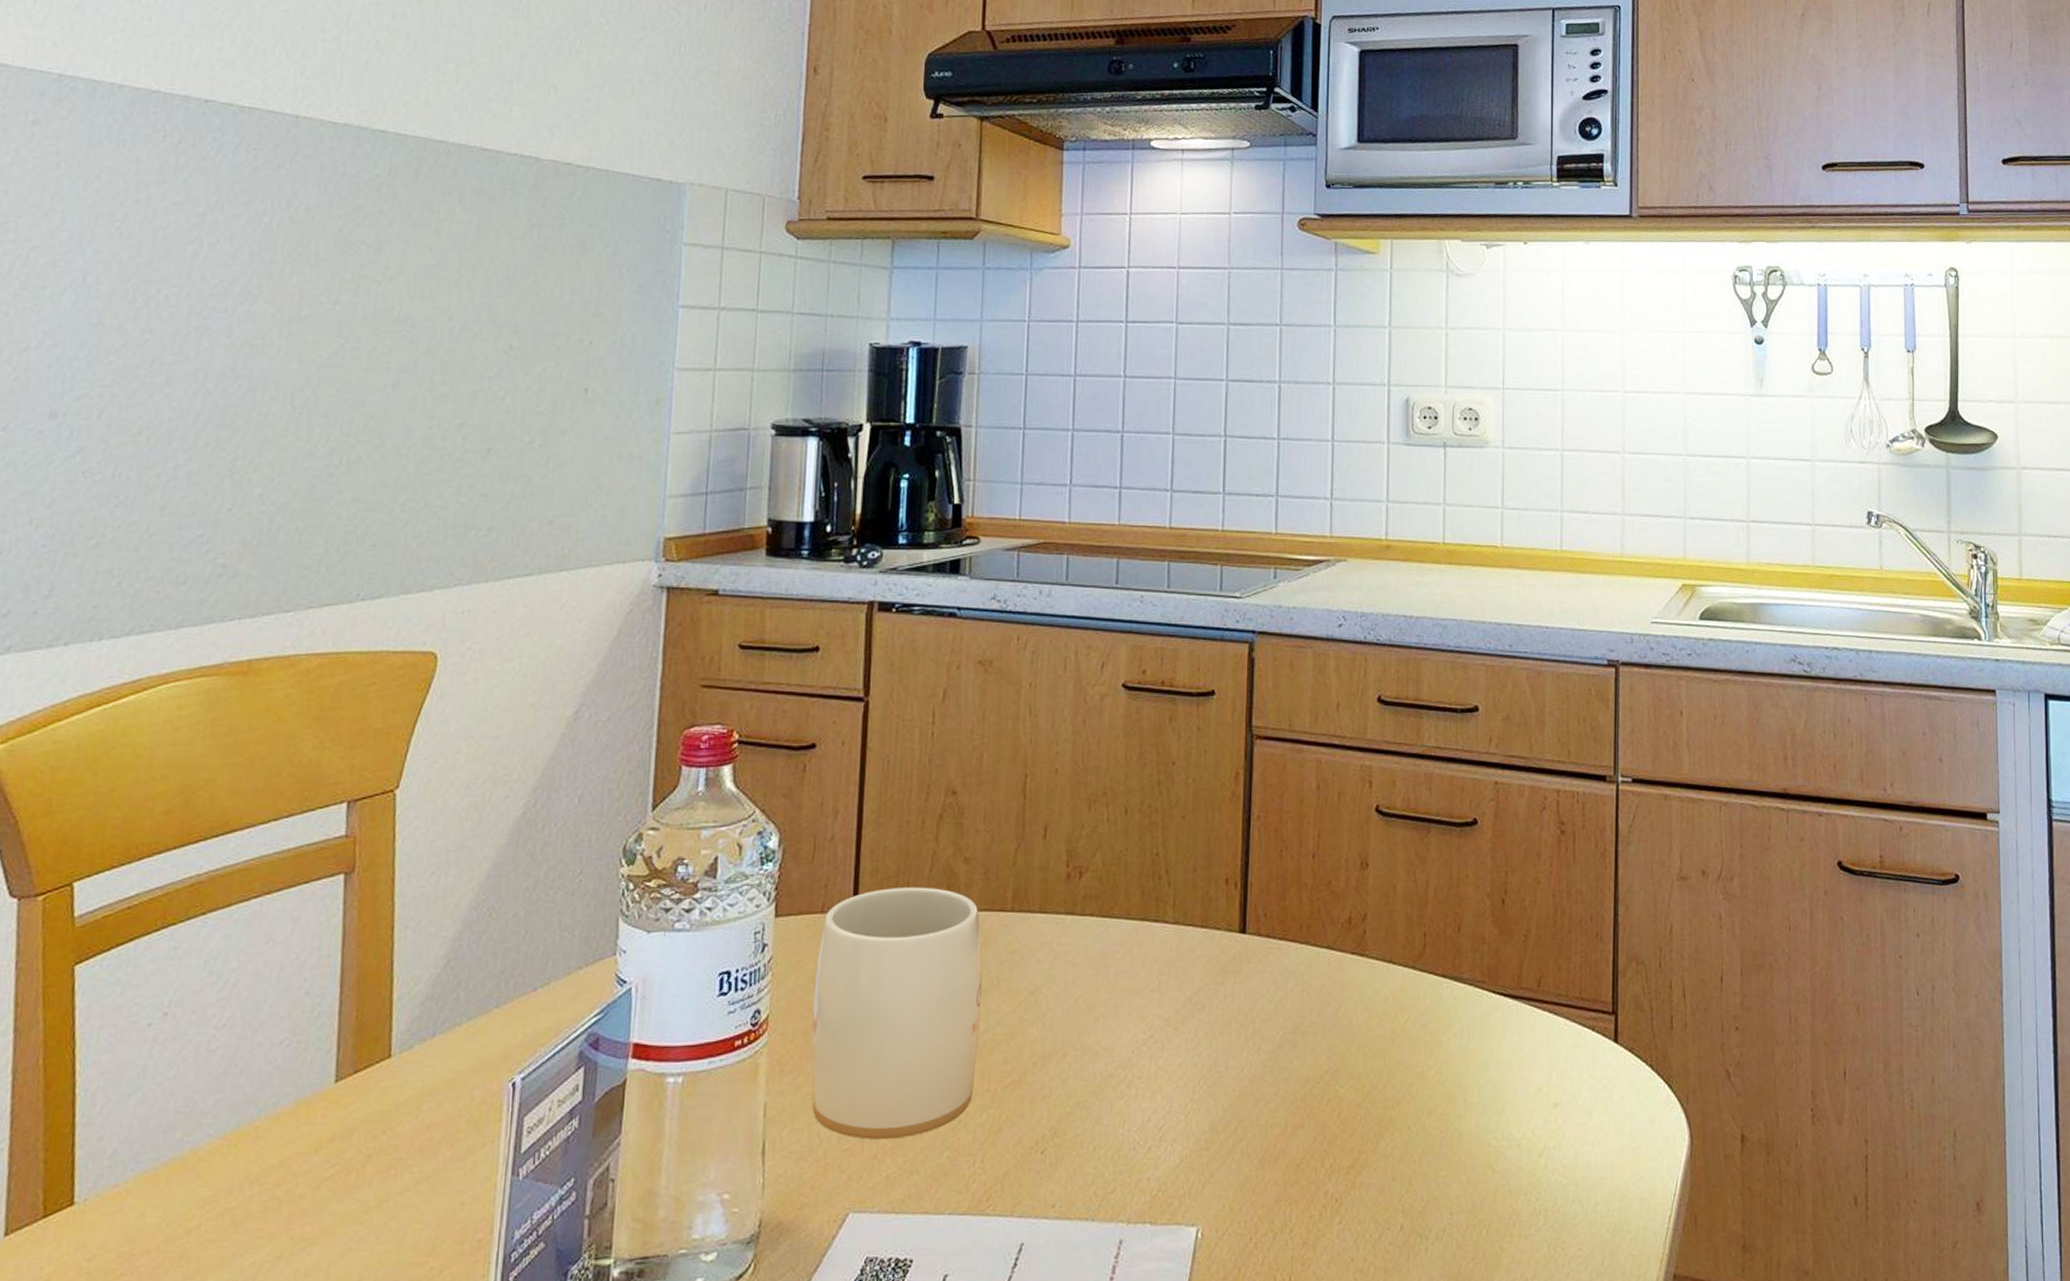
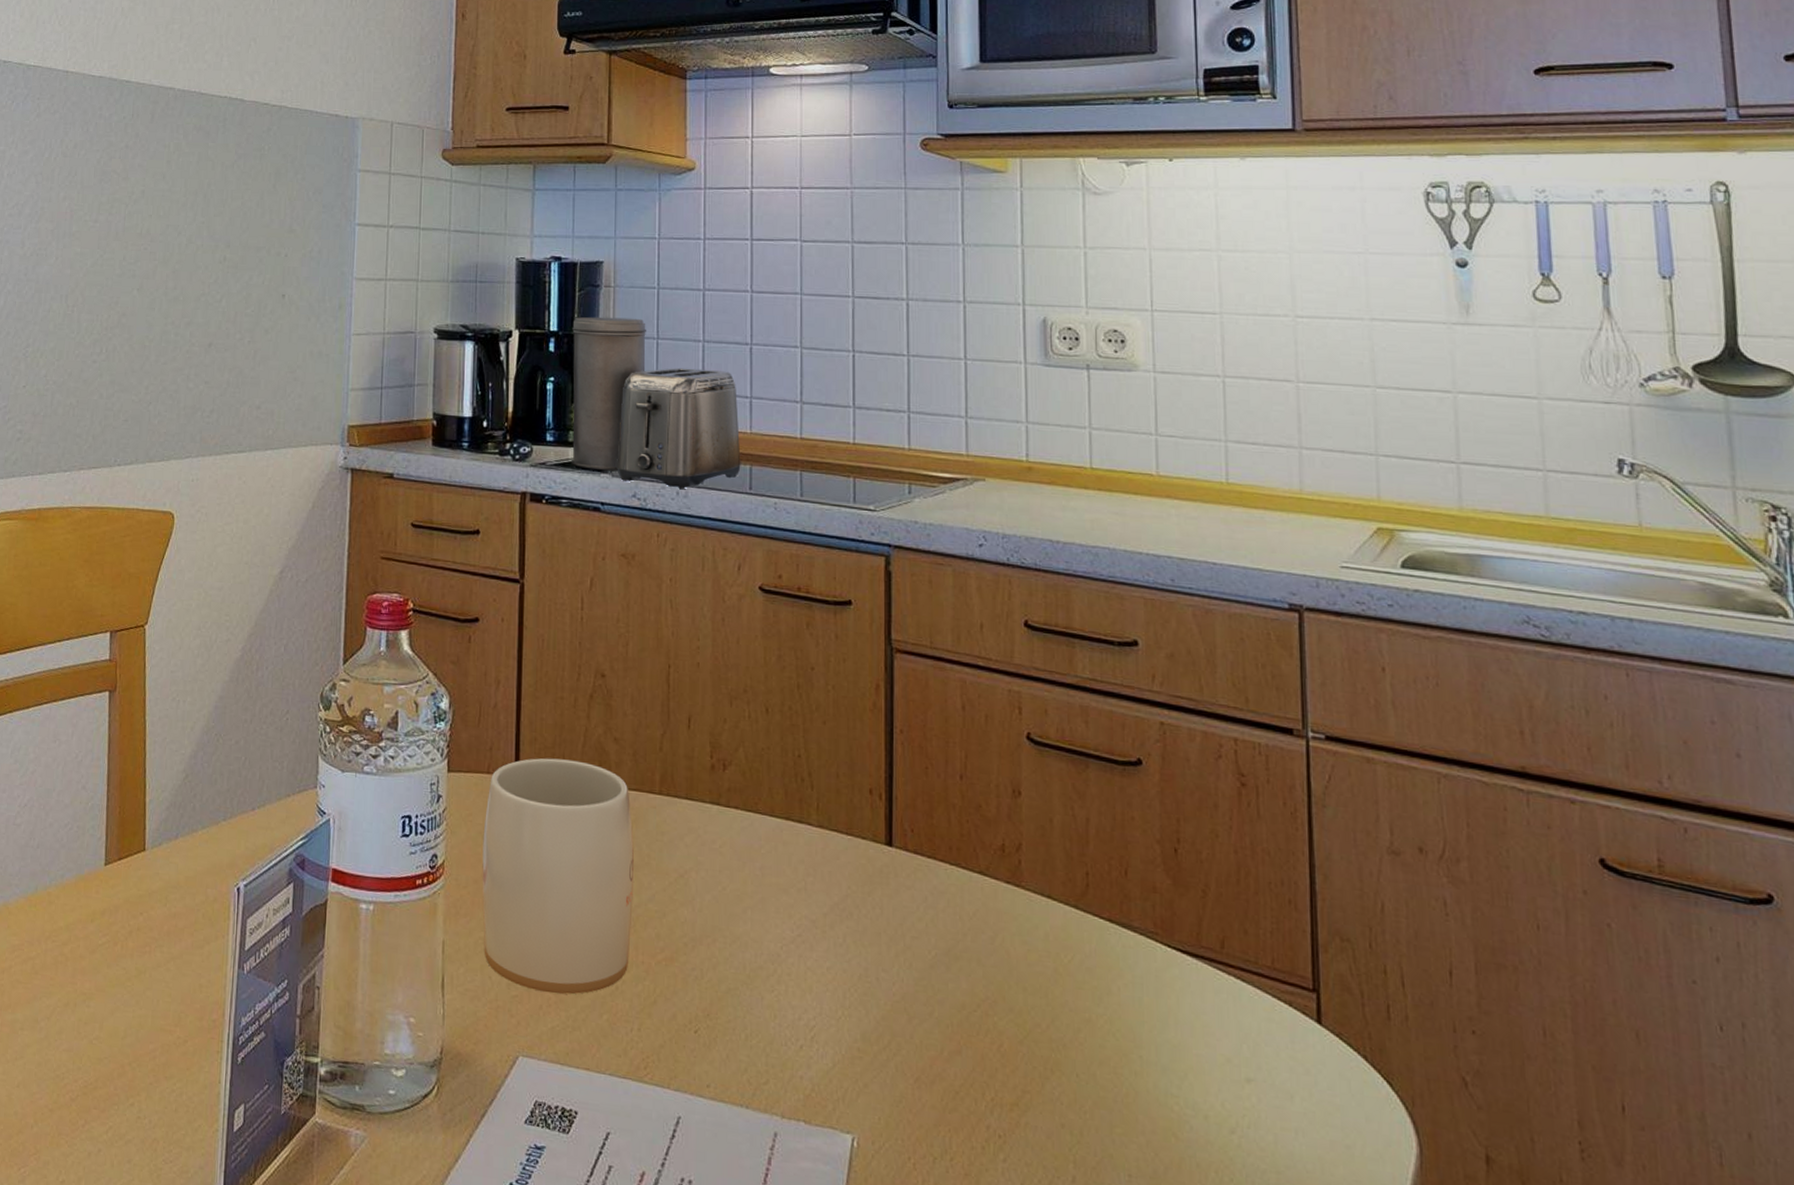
canister: none [925,406,1012,573] -> present [571,316,646,472]
toaster: none [975,459,1108,587] -> present [617,367,741,489]

